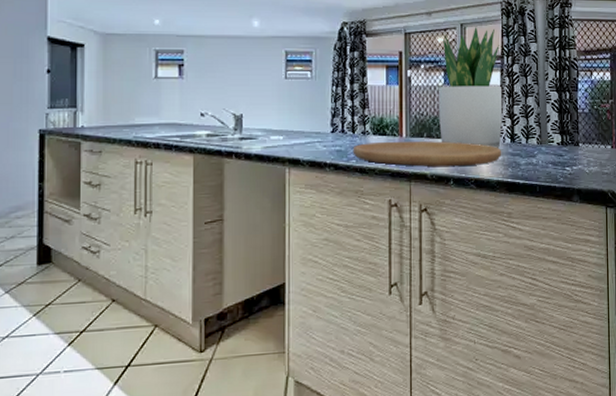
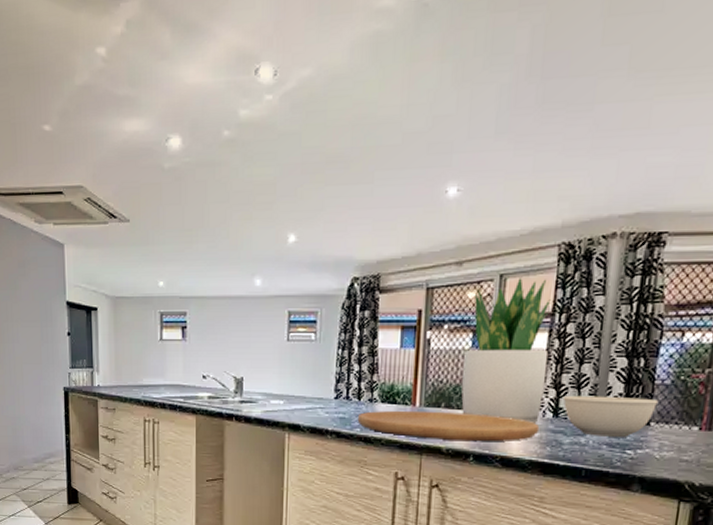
soup bowl: none [516,123,583,157] -> present [562,395,659,437]

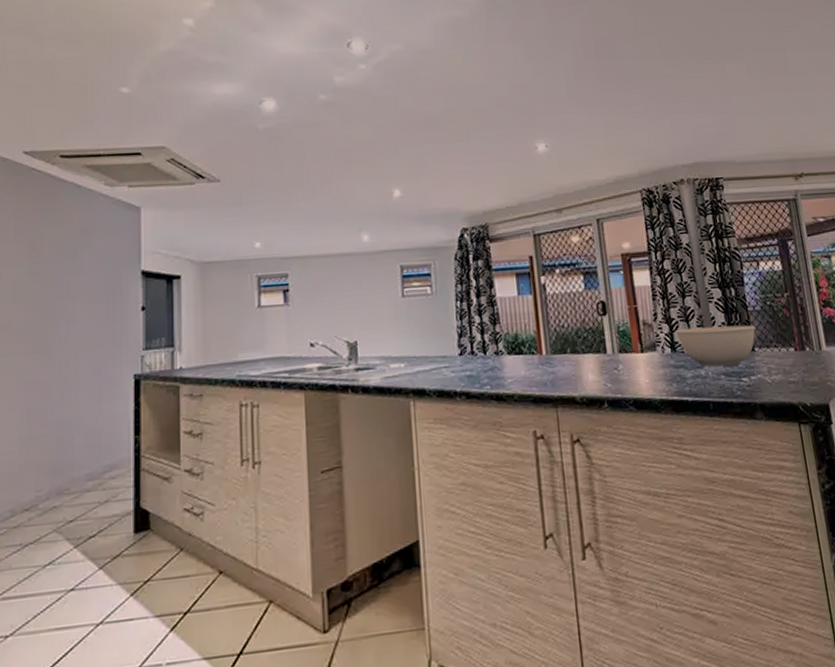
cutting board: present [357,410,540,442] -> none [485,356,663,389]
planter: present [461,278,551,424] -> none [578,221,660,362]

